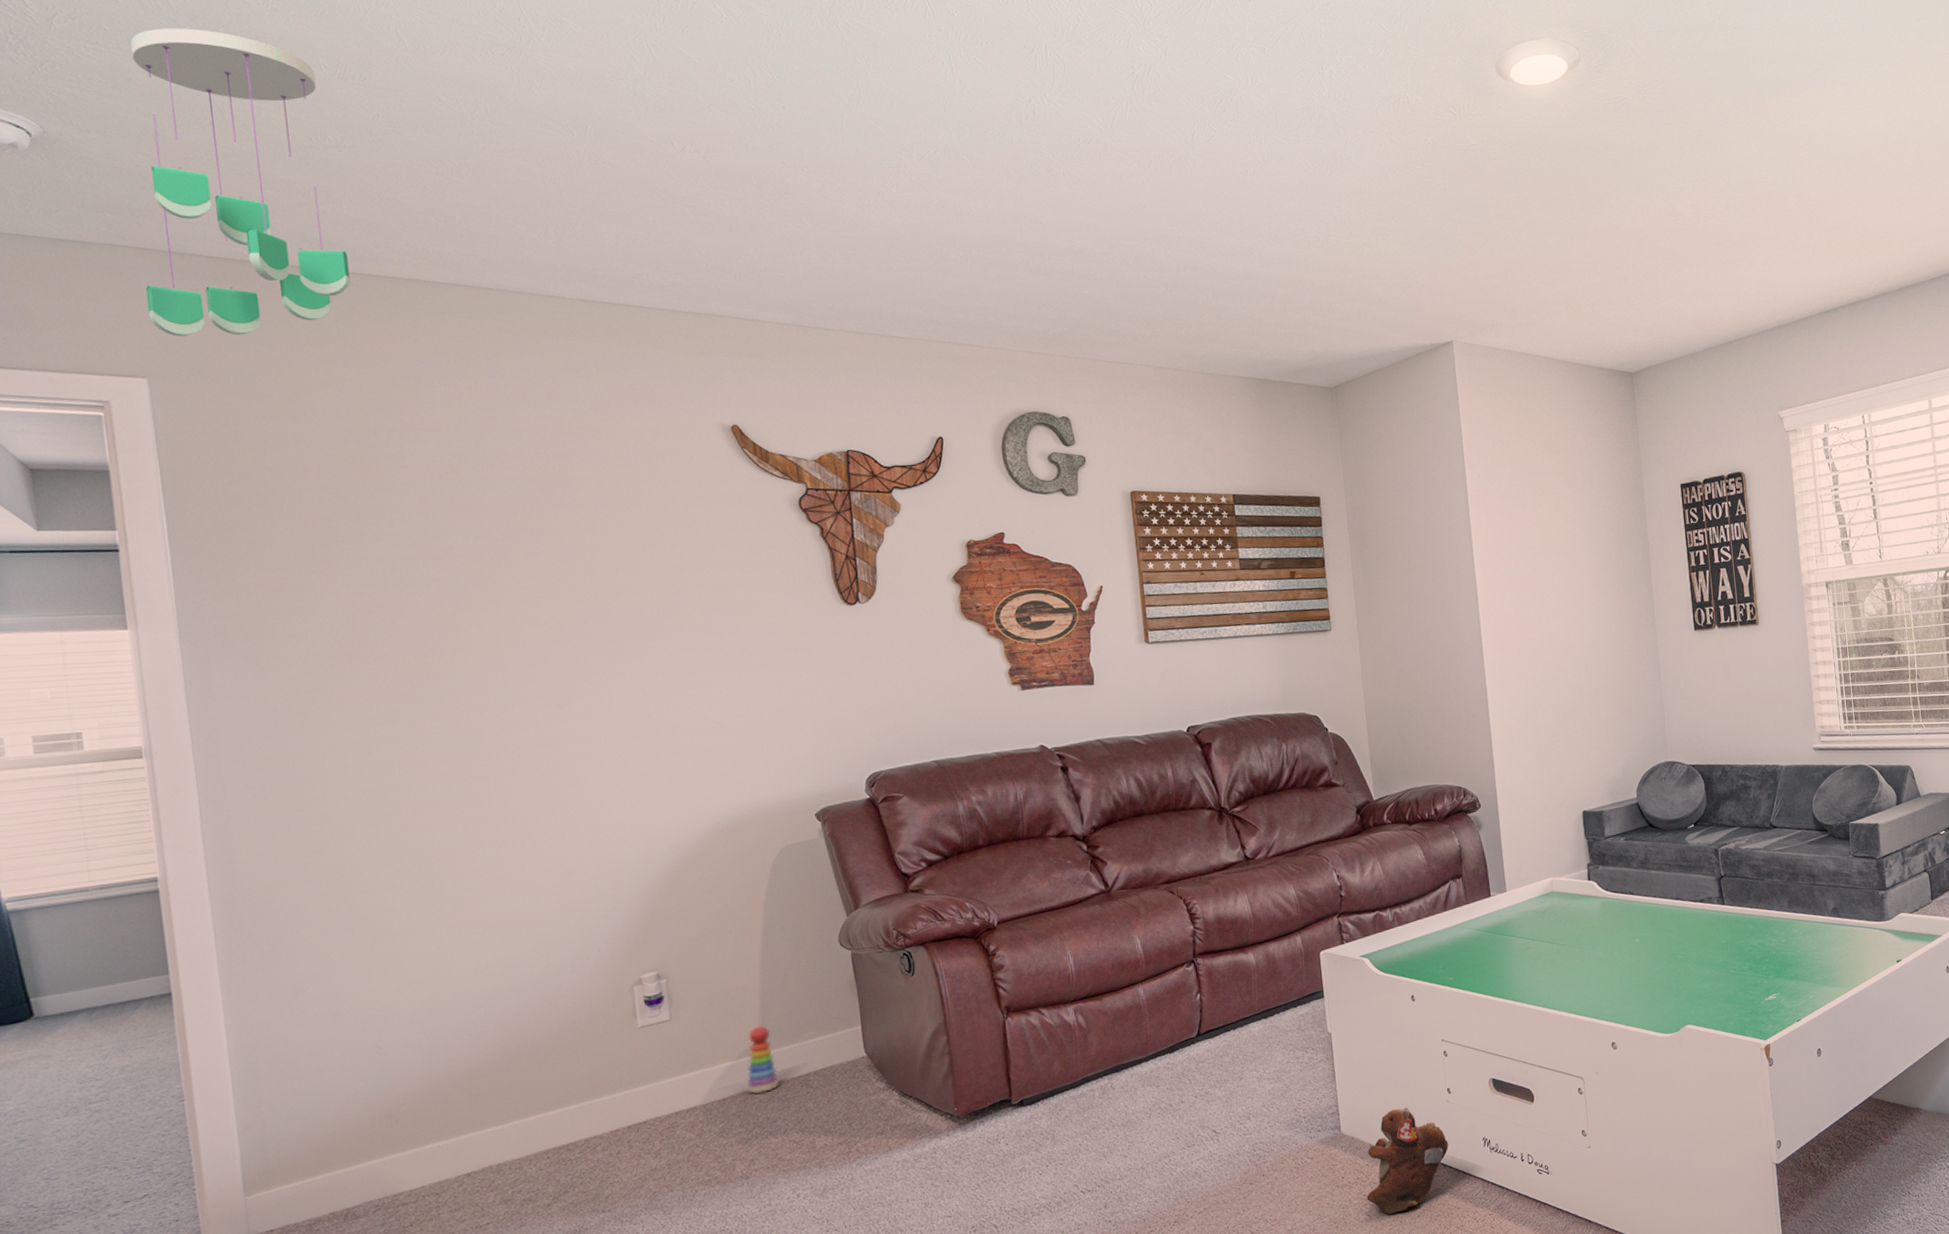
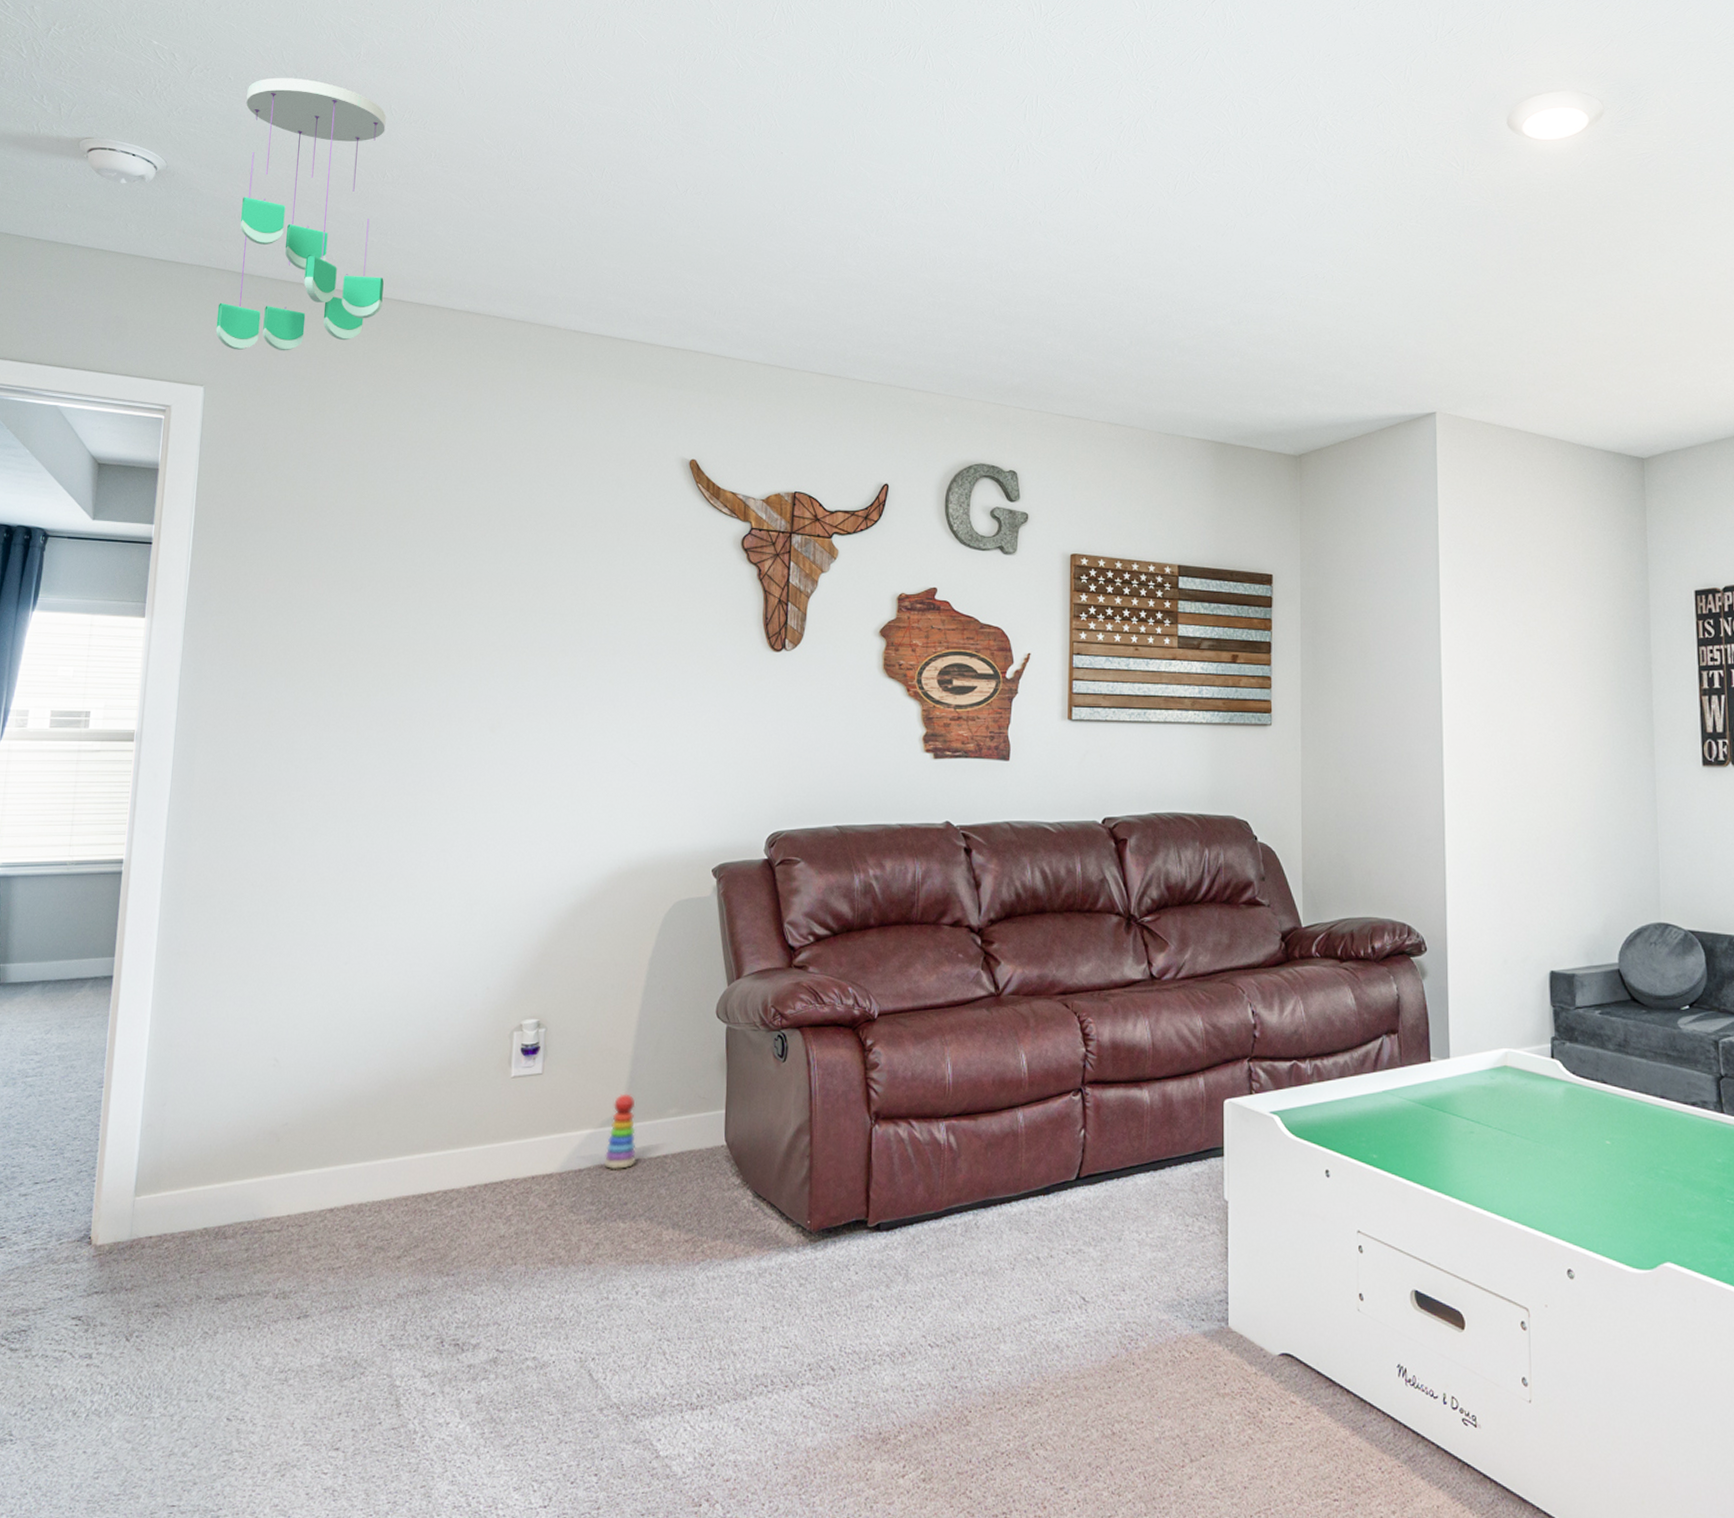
plush toy: present [1366,1107,1449,1215] -> none [1251,1308,1355,1443]

